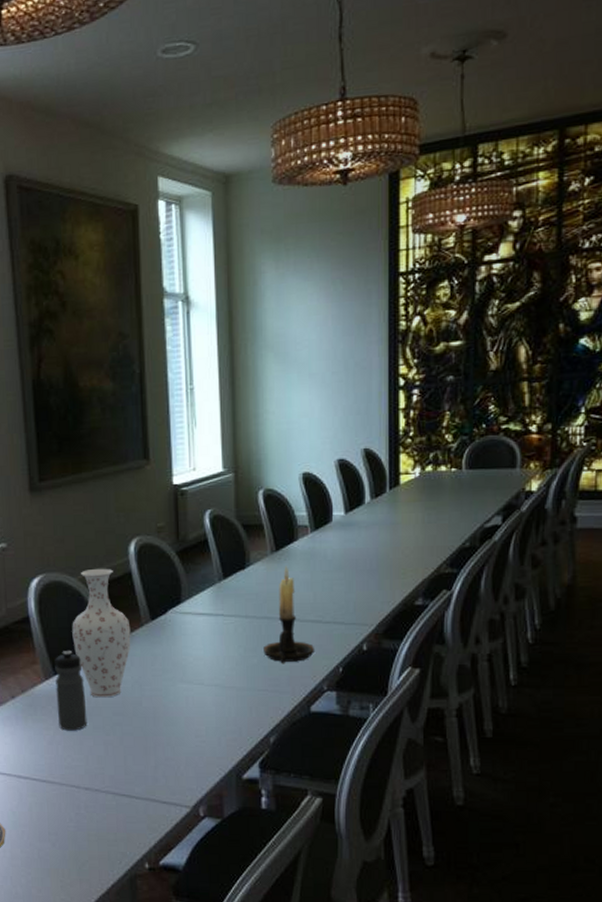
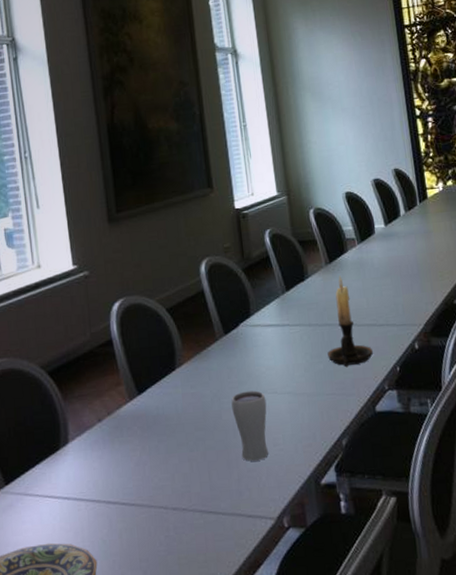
water bottle: present [55,651,87,731] -> none [138,370,172,450]
vase: present [72,568,131,698] -> none [152,288,208,414]
drinking glass: none [153,680,191,750] -> present [231,390,268,461]

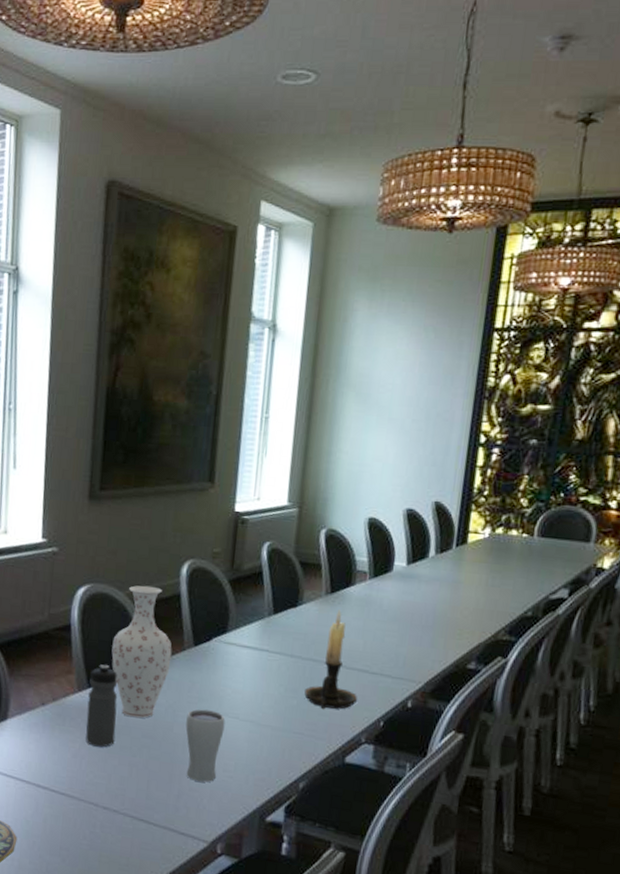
water bottle: none [138,370,172,450] -> present [85,664,118,748]
vase: none [152,288,208,414] -> present [111,585,172,719]

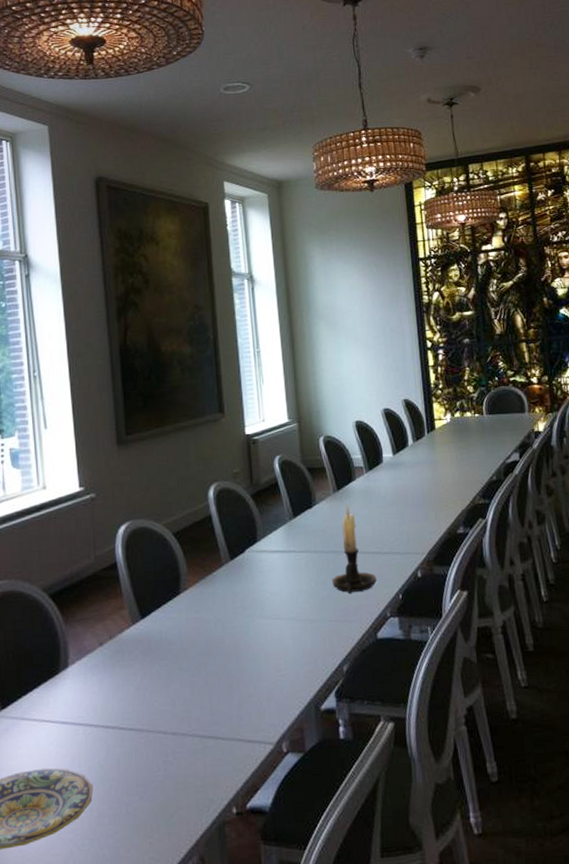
water bottle: present [85,664,118,748] -> none [141,594,173,675]
vase: present [111,585,172,719] -> none [157,513,213,639]
drinking glass: present [185,709,225,783] -> none [235,616,270,687]

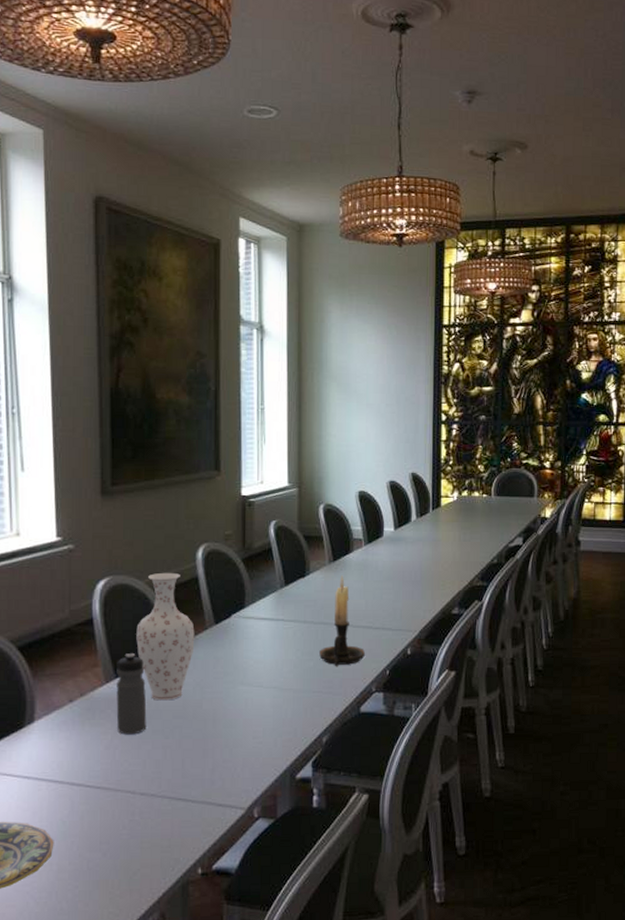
water bottle: none [141,594,173,675] -> present [116,653,147,735]
vase: none [157,513,213,639] -> present [136,572,195,701]

